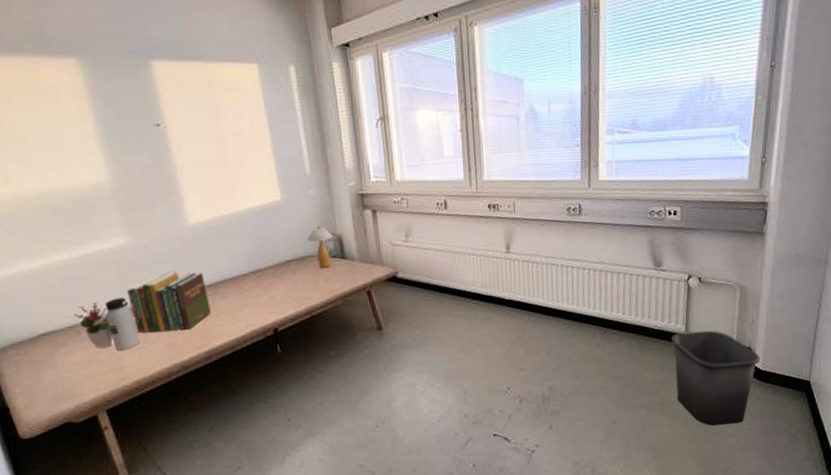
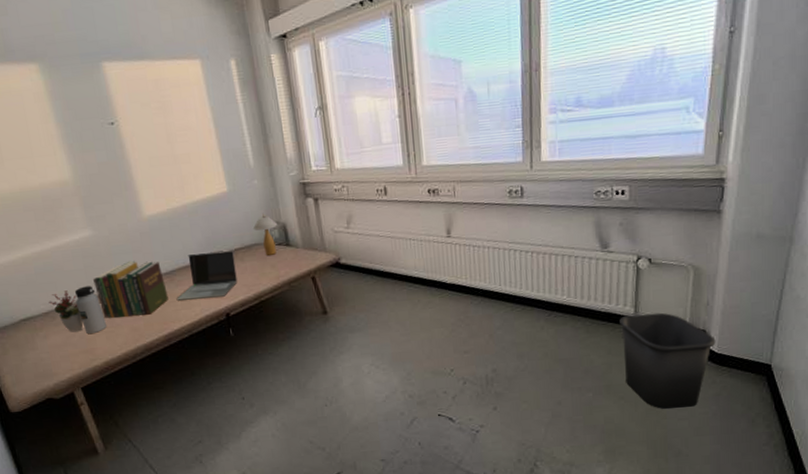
laptop: none [220,262,288,315] -> present [176,251,238,301]

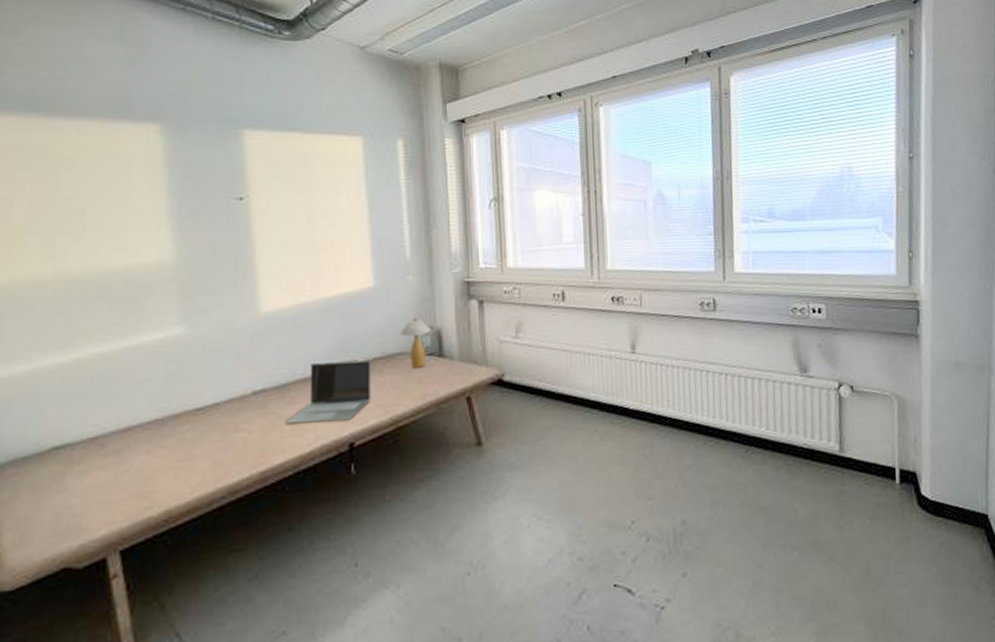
decorative plant: present [49,290,84,333] -> none [100,407,146,467]
water bottle: present [74,286,107,335] -> none [141,401,179,471]
books: present [92,260,169,318] -> none [172,368,274,447]
waste bin: present [619,312,716,409] -> none [824,450,928,573]

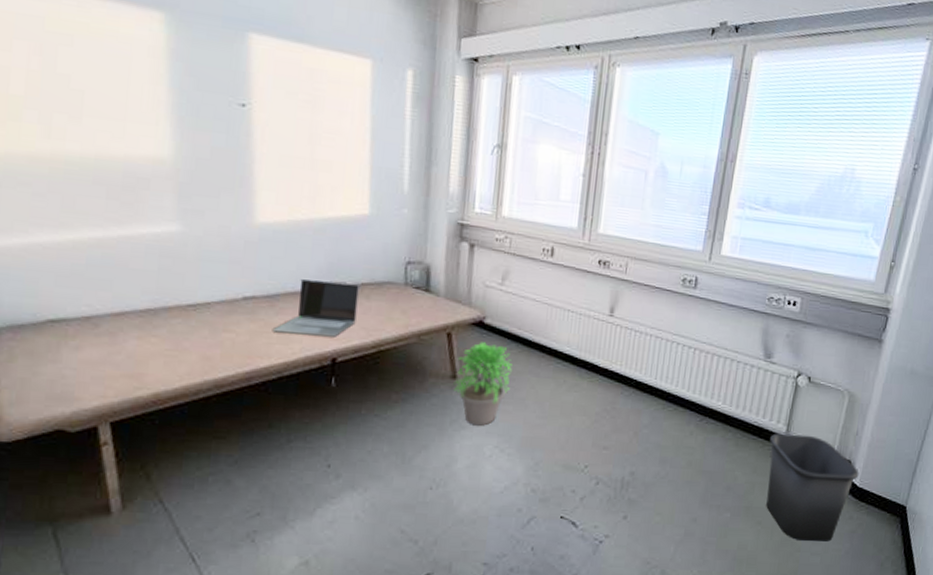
table lamp: present [401,316,432,368] -> none [391,249,421,299]
potted plant: none [479,401,539,494] -> present [453,342,512,426]
waste bin: none [824,450,928,573] -> present [766,433,859,542]

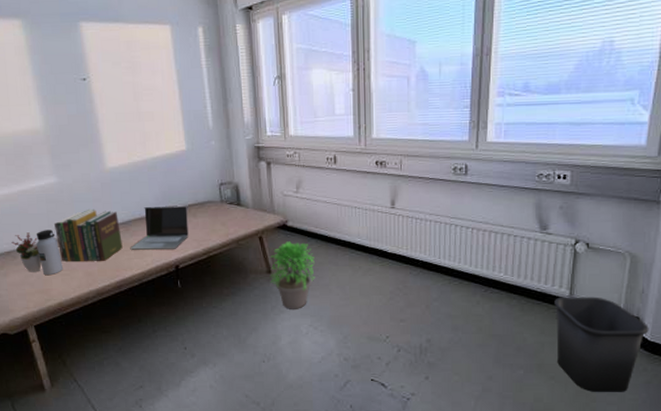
decorative plant: none [95,293,138,349] -> present [11,232,42,272]
water bottle: none [133,292,169,356] -> present [36,230,63,276]
books: none [165,272,263,343] -> present [53,208,123,261]

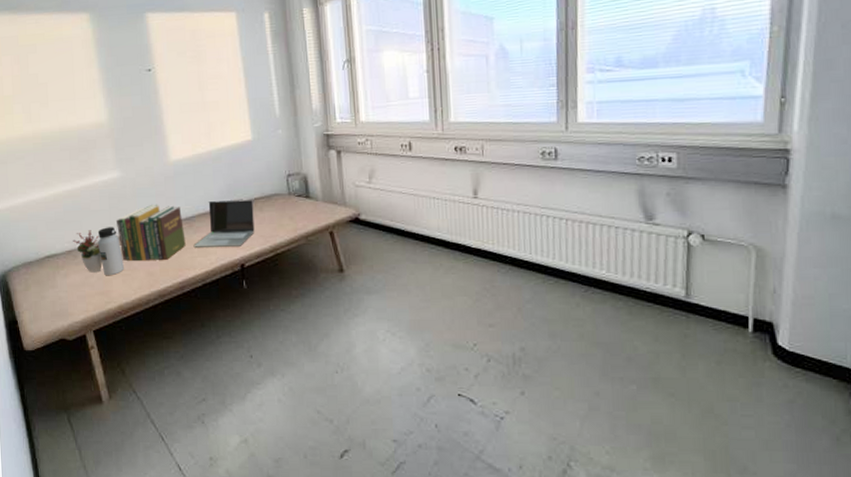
potted plant: present [269,241,315,309] -> none [342,236,392,313]
waste bin: present [554,296,649,392] -> none [668,297,786,413]

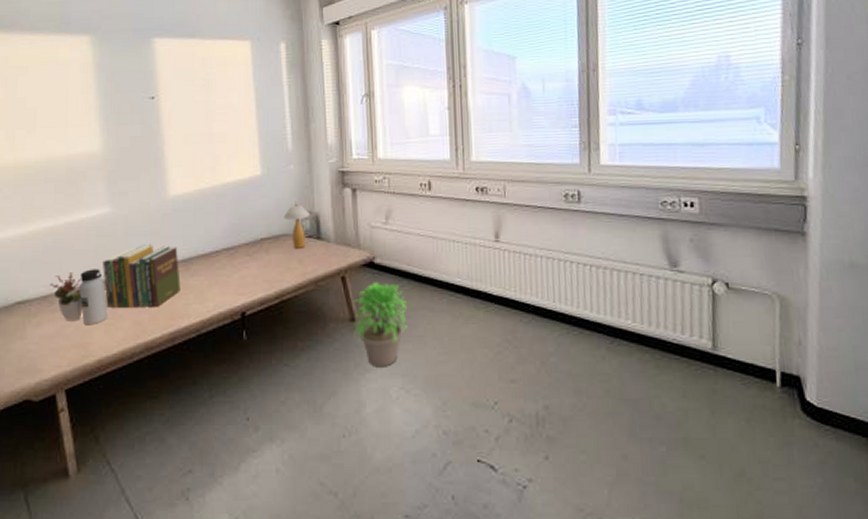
laptop: present [193,200,255,247] -> none [189,240,259,293]
table lamp: none [275,164,299,207] -> present [284,202,311,248]
potted plant: none [342,236,392,313] -> present [353,282,407,367]

